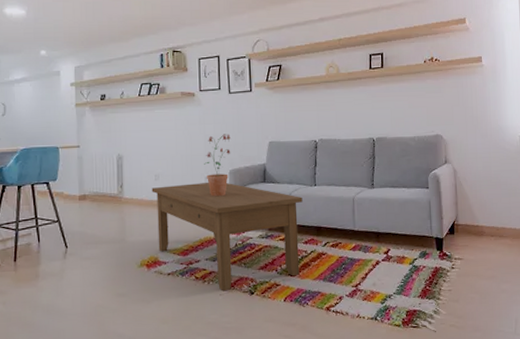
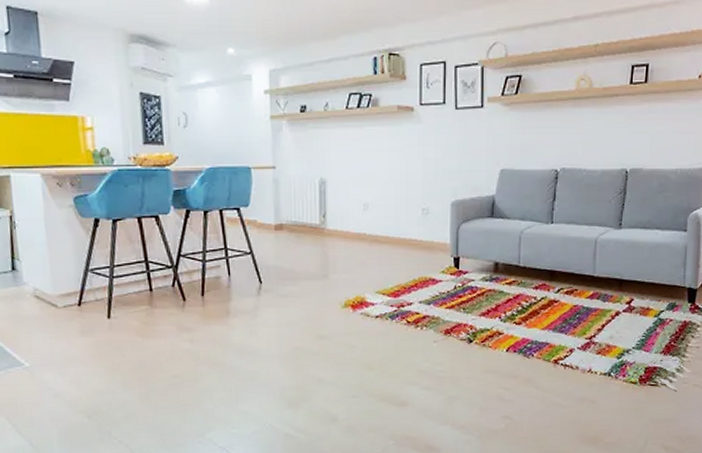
coffee table: present [151,183,303,292] -> none [359,215,536,338]
potted plant: present [204,134,231,197] -> none [422,158,455,232]

